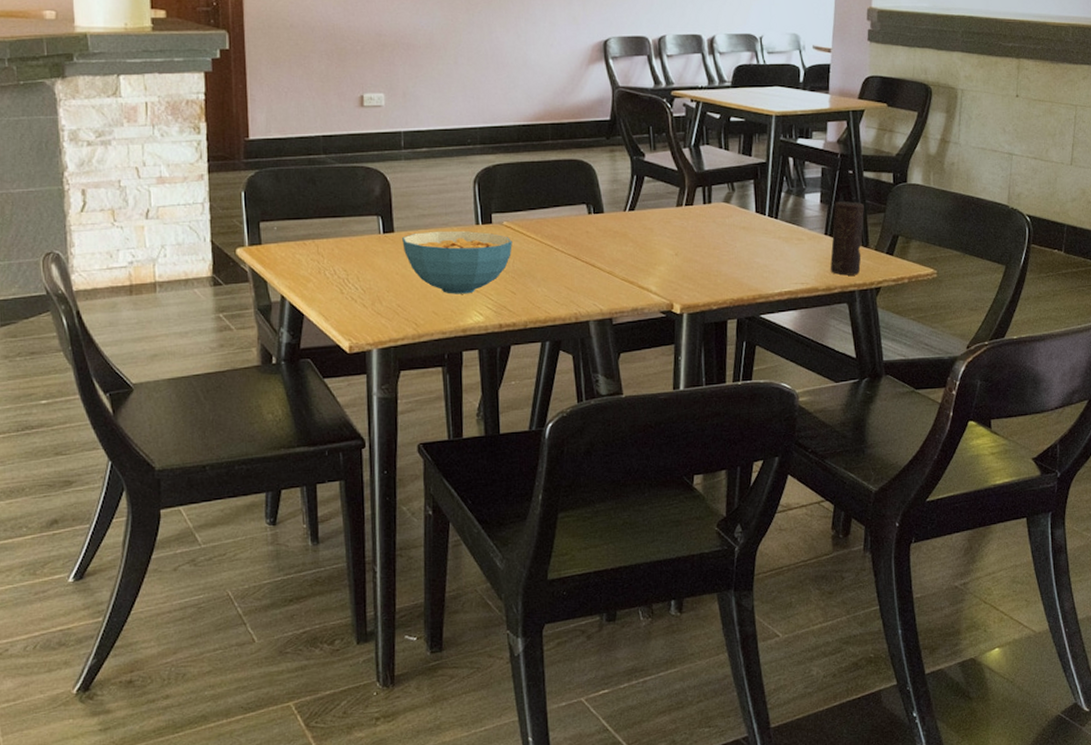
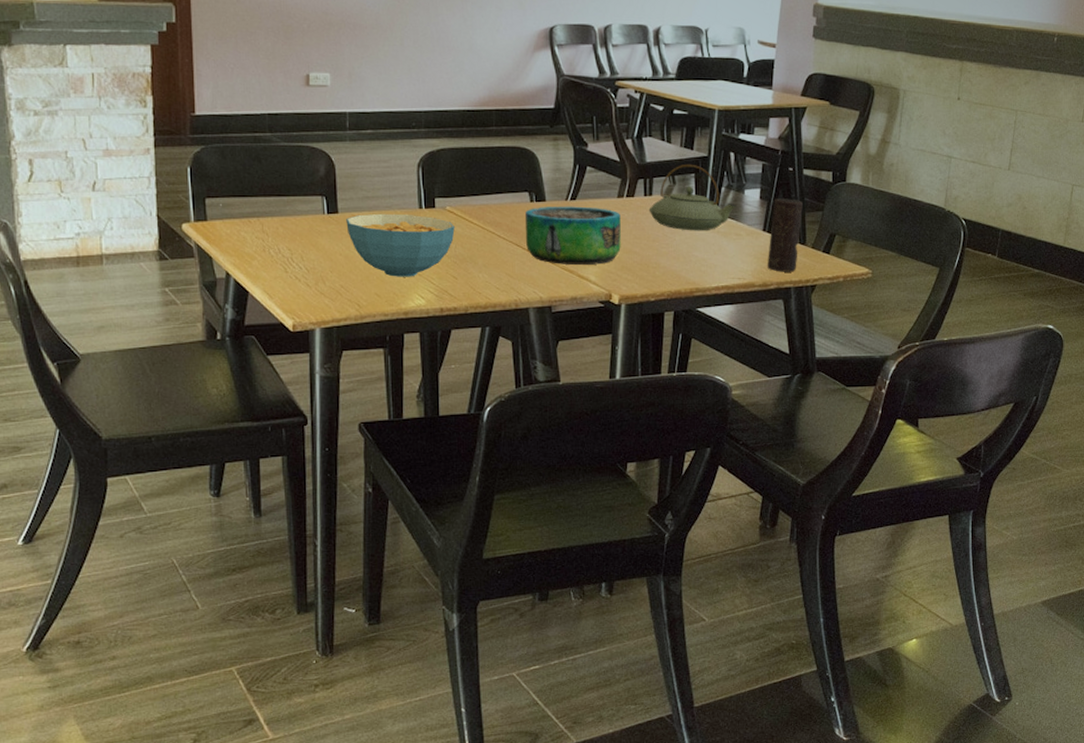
decorative bowl: none [583,216,681,276] -> present [524,206,621,265]
teapot: none [708,170,797,238] -> present [649,163,737,231]

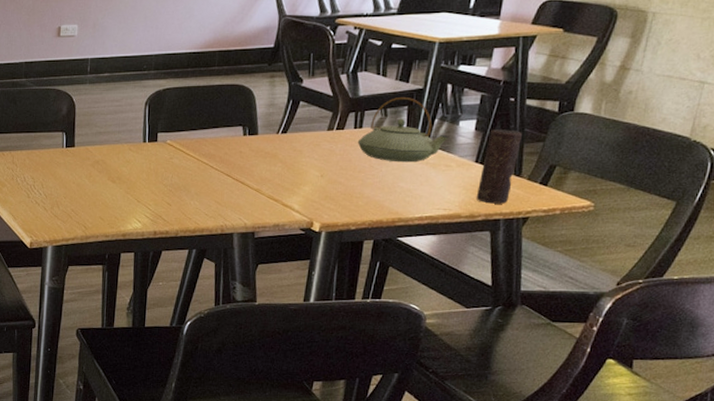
cereal bowl: present [346,213,455,277] -> none [80,147,173,203]
decorative bowl: present [524,206,621,265] -> none [236,139,329,194]

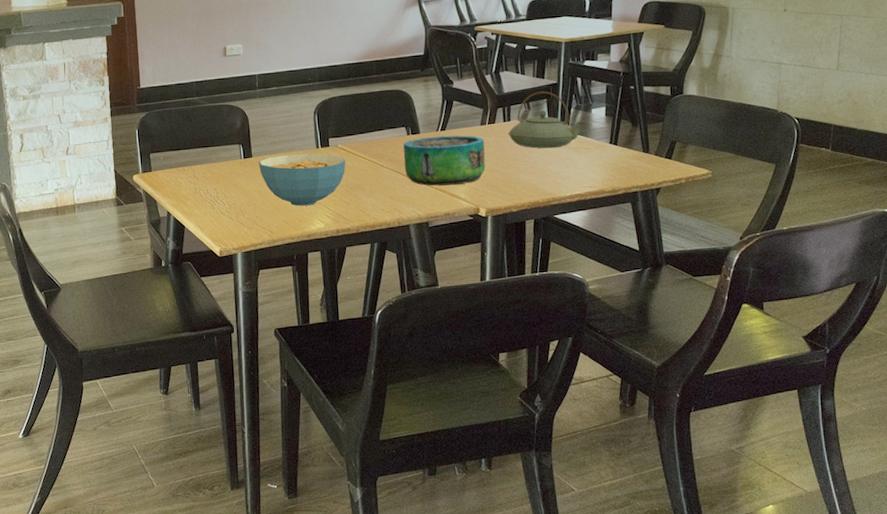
cereal bowl: none [80,147,173,203] -> present [259,154,346,206]
decorative bowl: none [236,139,329,194] -> present [403,135,486,186]
candle: present [476,129,522,204] -> none [615,113,645,179]

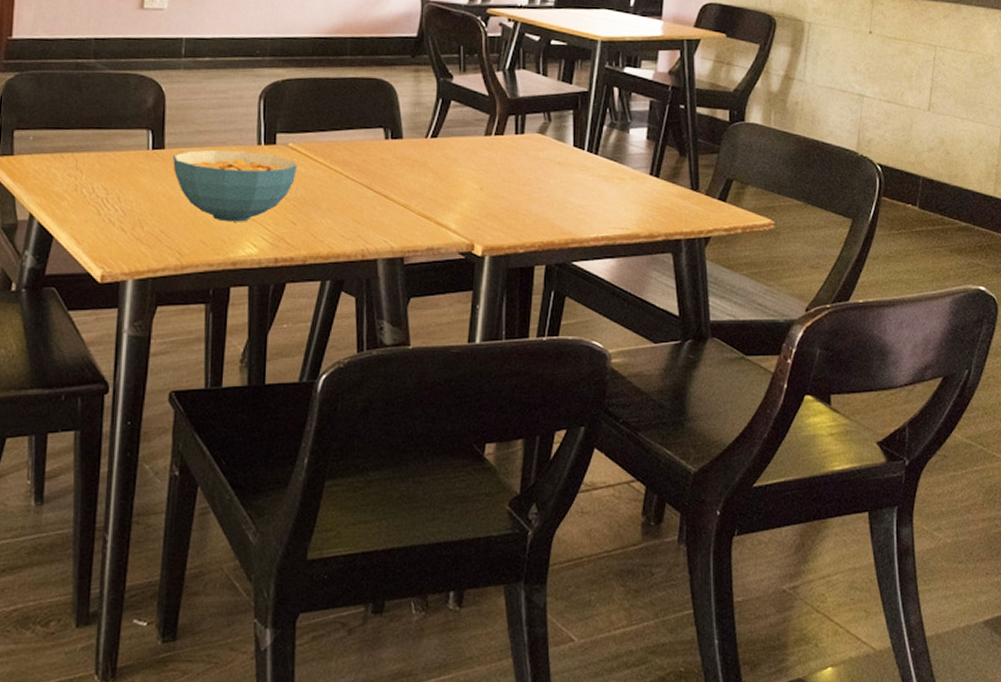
decorative bowl: present [403,135,486,186] -> none [377,144,487,211]
teapot: present [508,91,585,149] -> none [520,99,620,175]

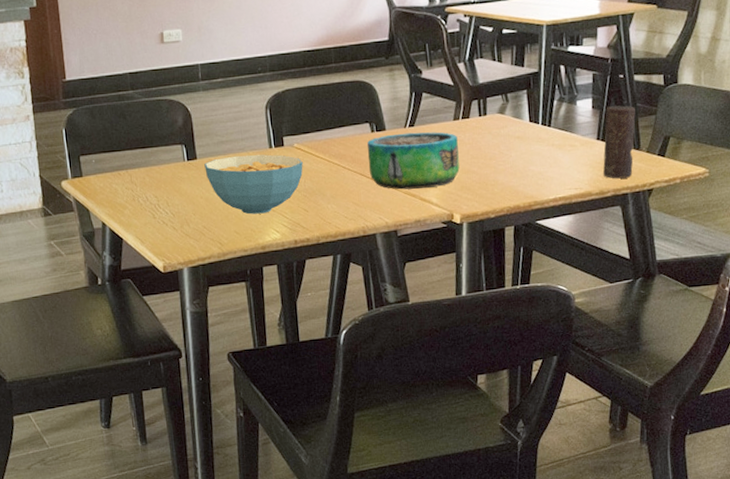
decorative bowl: none [377,144,487,211] -> present [367,132,460,190]
candle: none [654,139,695,222] -> present [602,105,636,179]

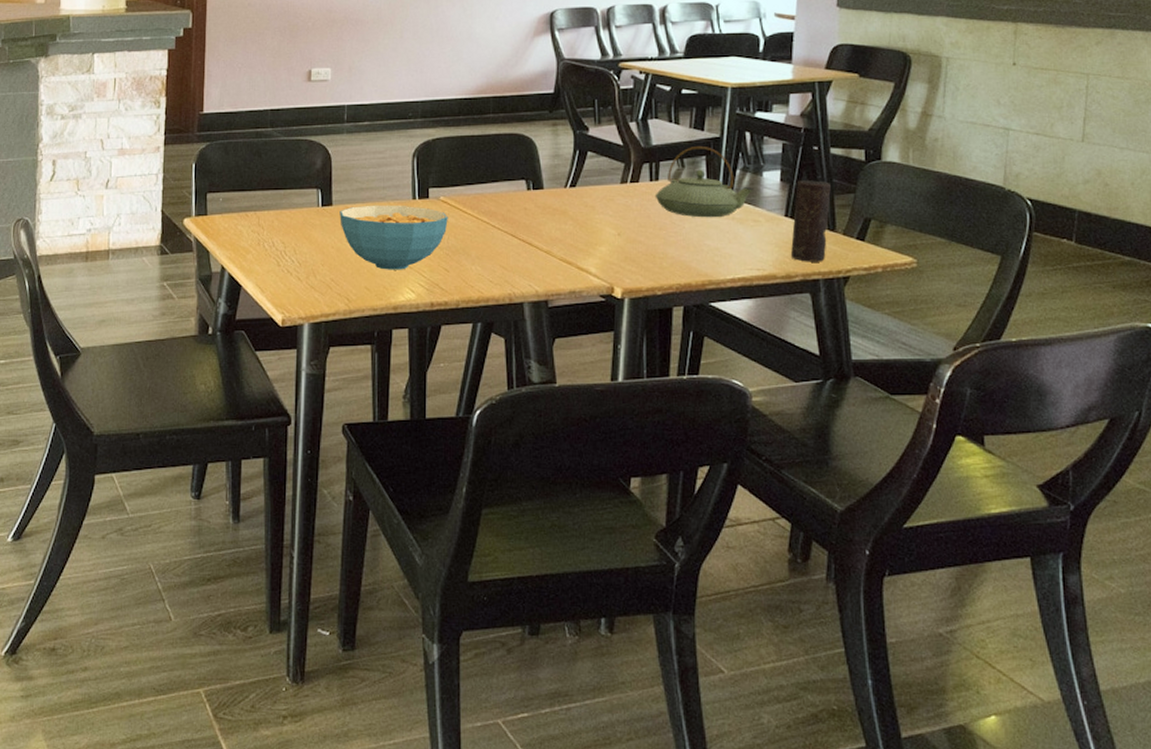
decorative bowl: present [367,132,460,190] -> none [521,193,624,255]
teapot: none [484,80,570,147] -> present [655,145,754,218]

